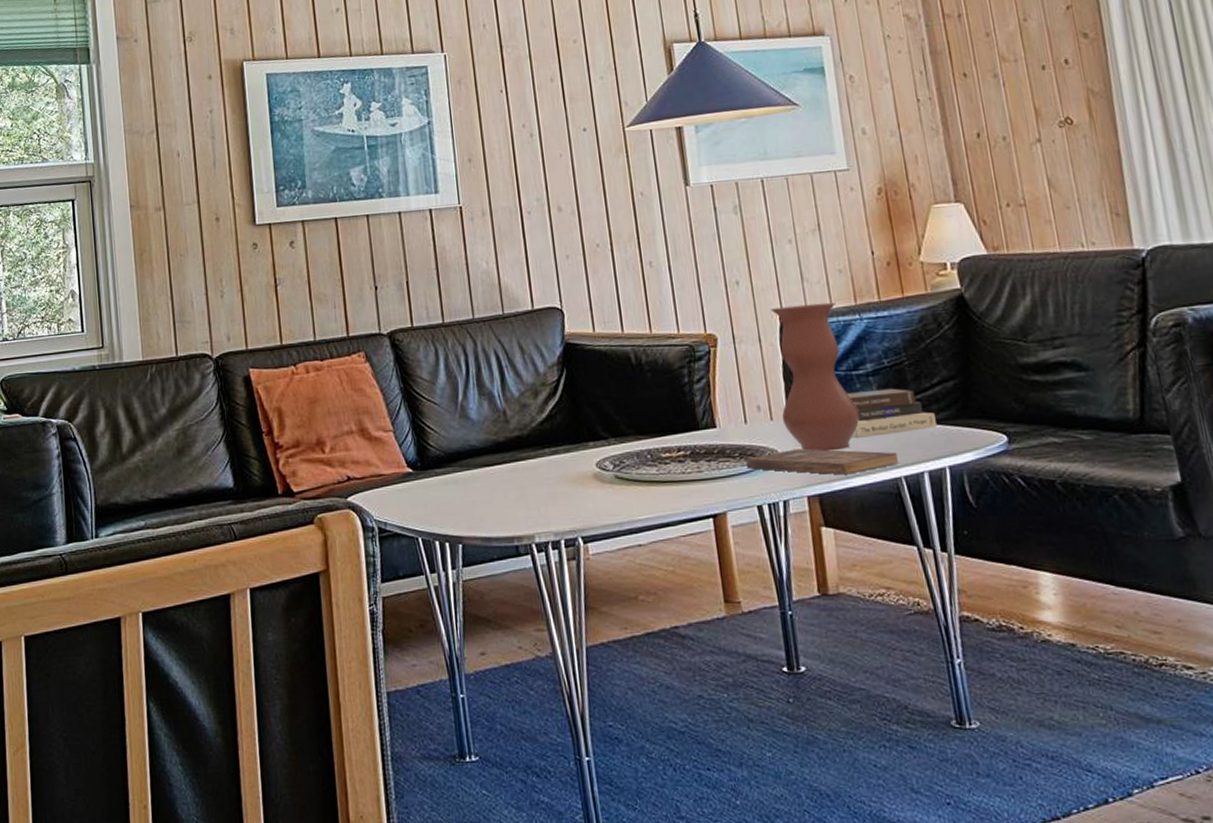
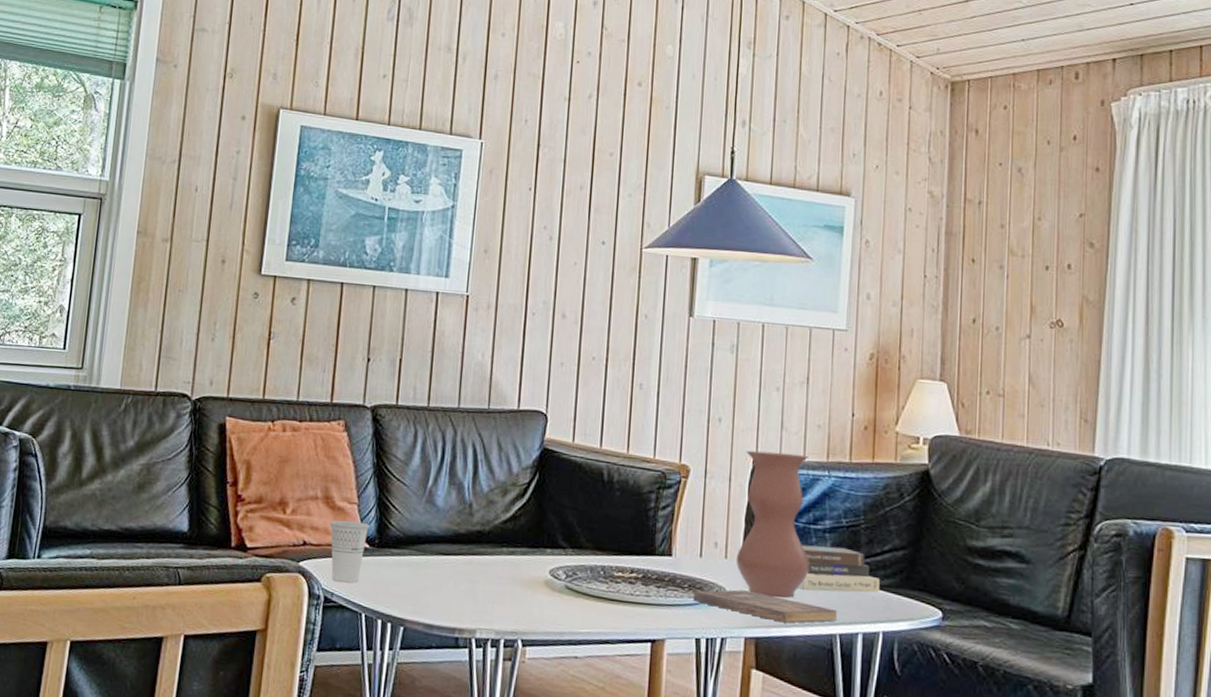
cup: none [369,448,410,512] -> present [329,520,370,584]

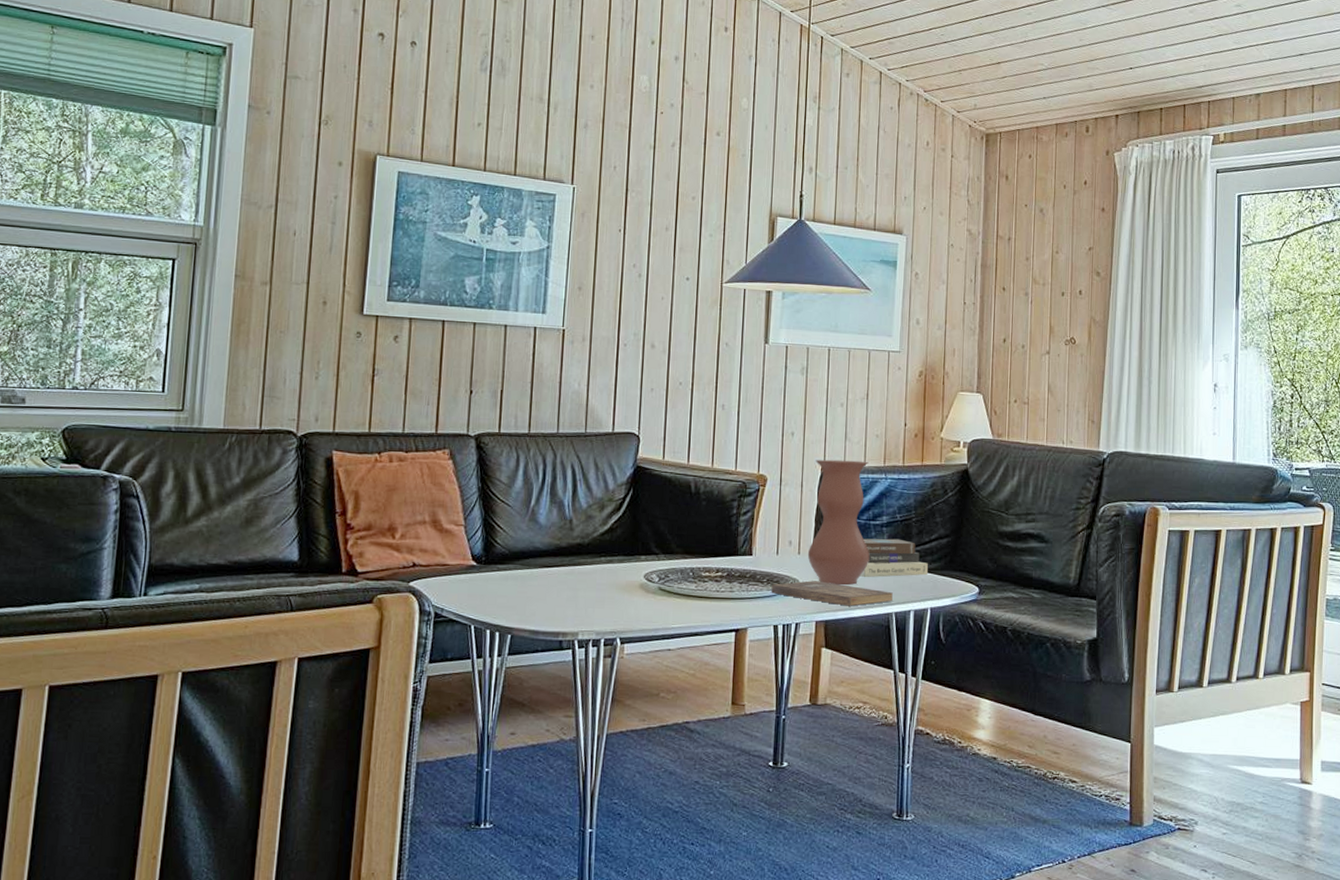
cup: present [329,520,370,584] -> none [437,541,477,599]

